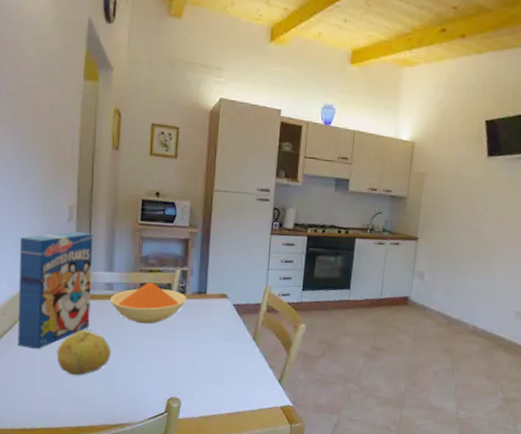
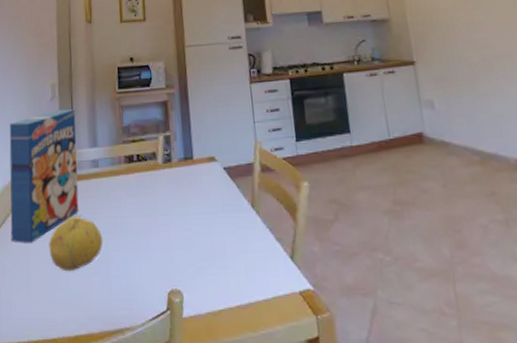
bowl: present [110,282,186,324] -> none [97,153,173,202]

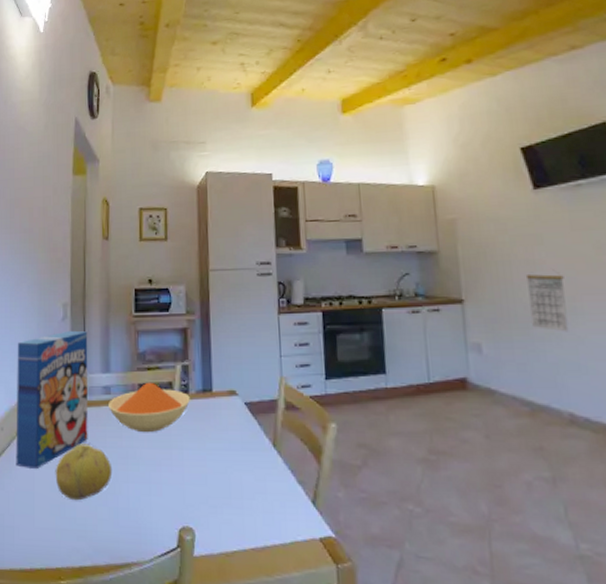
bowl: none [97,153,173,202] -> present [108,382,190,433]
calendar: none [469,35,509,86] -> present [527,274,569,332]

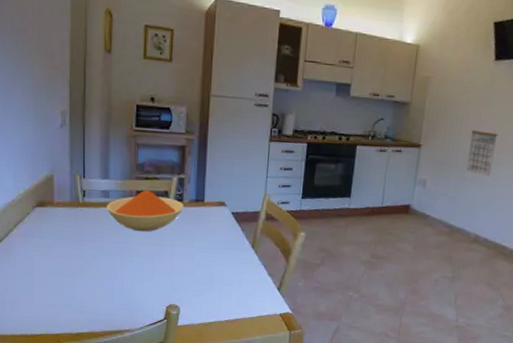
cereal box: present [16,330,88,470] -> none [12,137,87,258]
fruit: present [55,444,113,501] -> none [54,238,109,283]

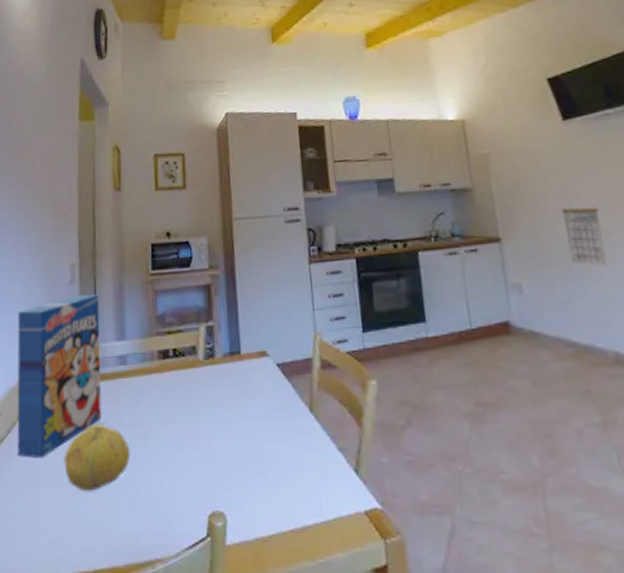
cereal box: none [12,137,87,258] -> present [17,294,102,459]
fruit: none [54,238,109,283] -> present [64,424,131,492]
bowl: present [107,190,184,232] -> none [124,347,216,407]

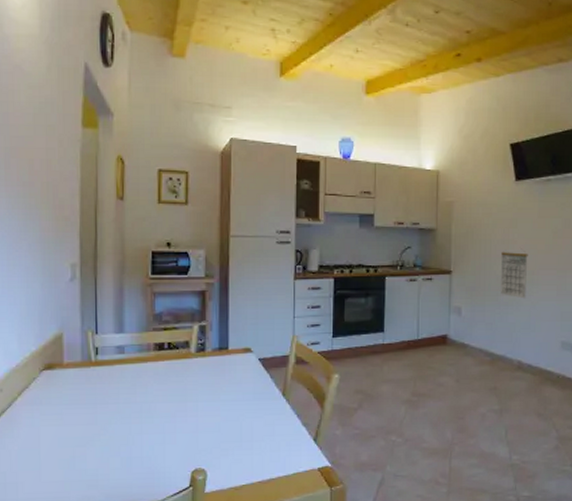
cereal box: present [17,294,102,459] -> none [17,291,100,428]
fruit: present [64,424,131,492] -> none [63,401,126,454]

